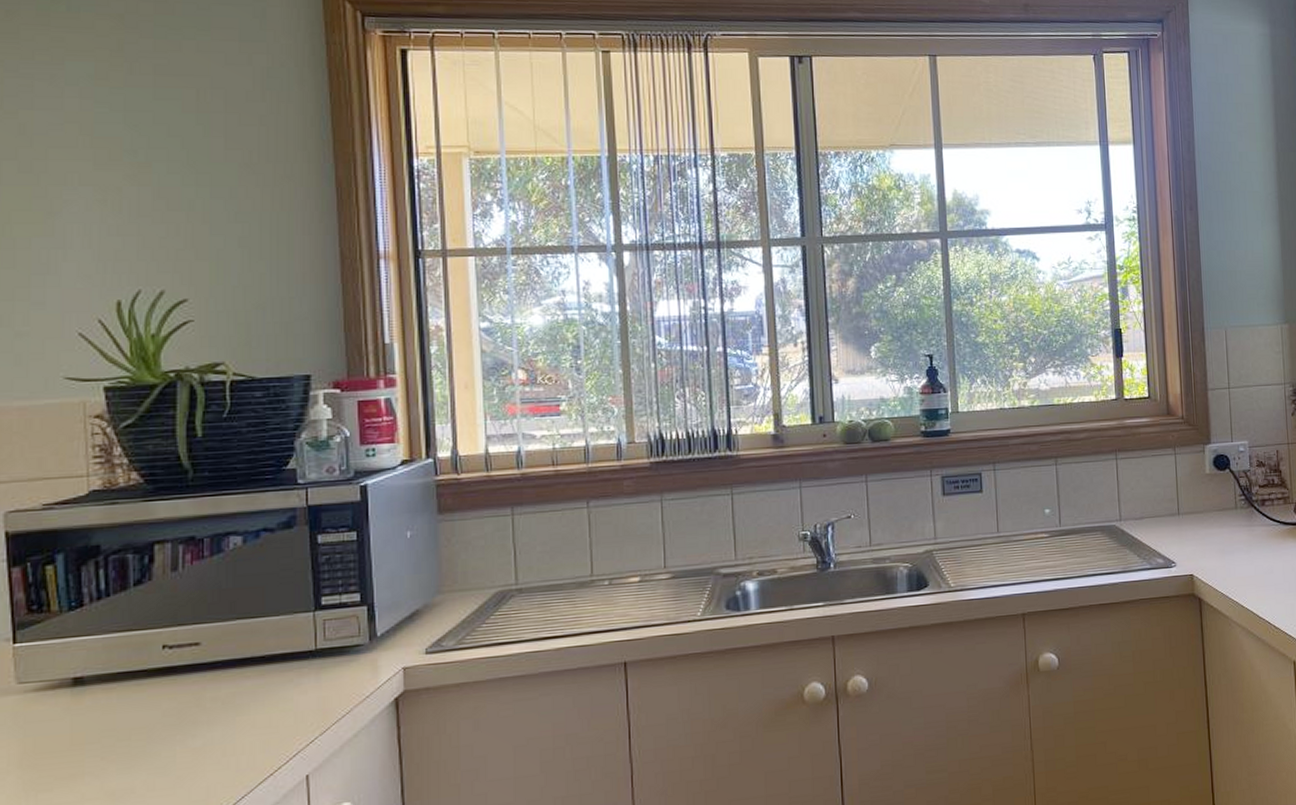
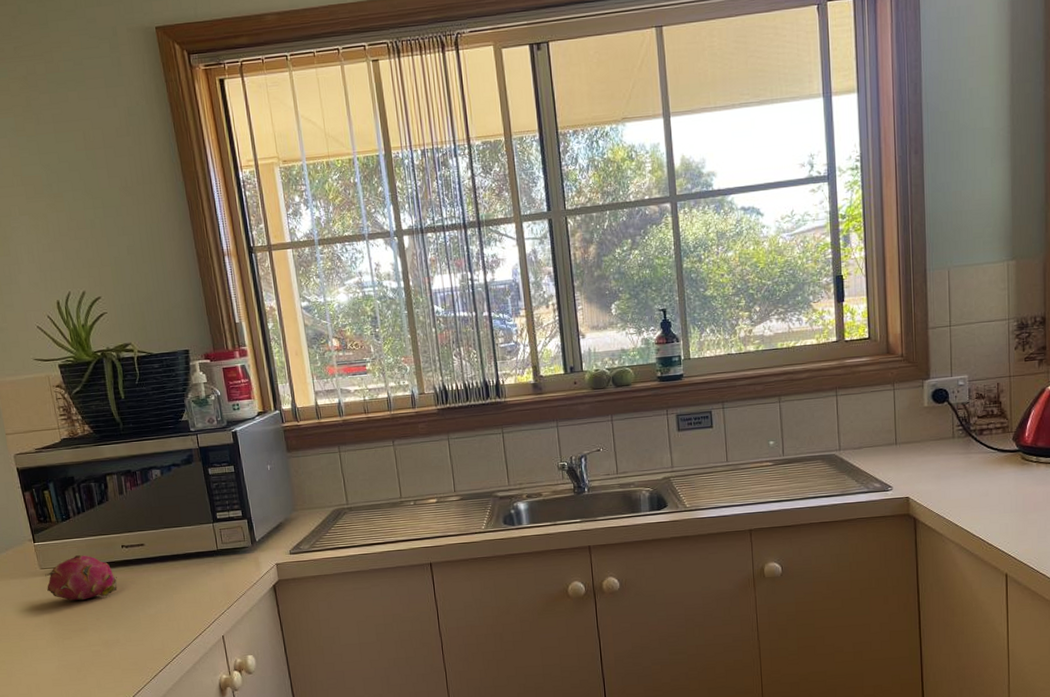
fruit: none [23,660,147,731] -> present [45,555,117,601]

